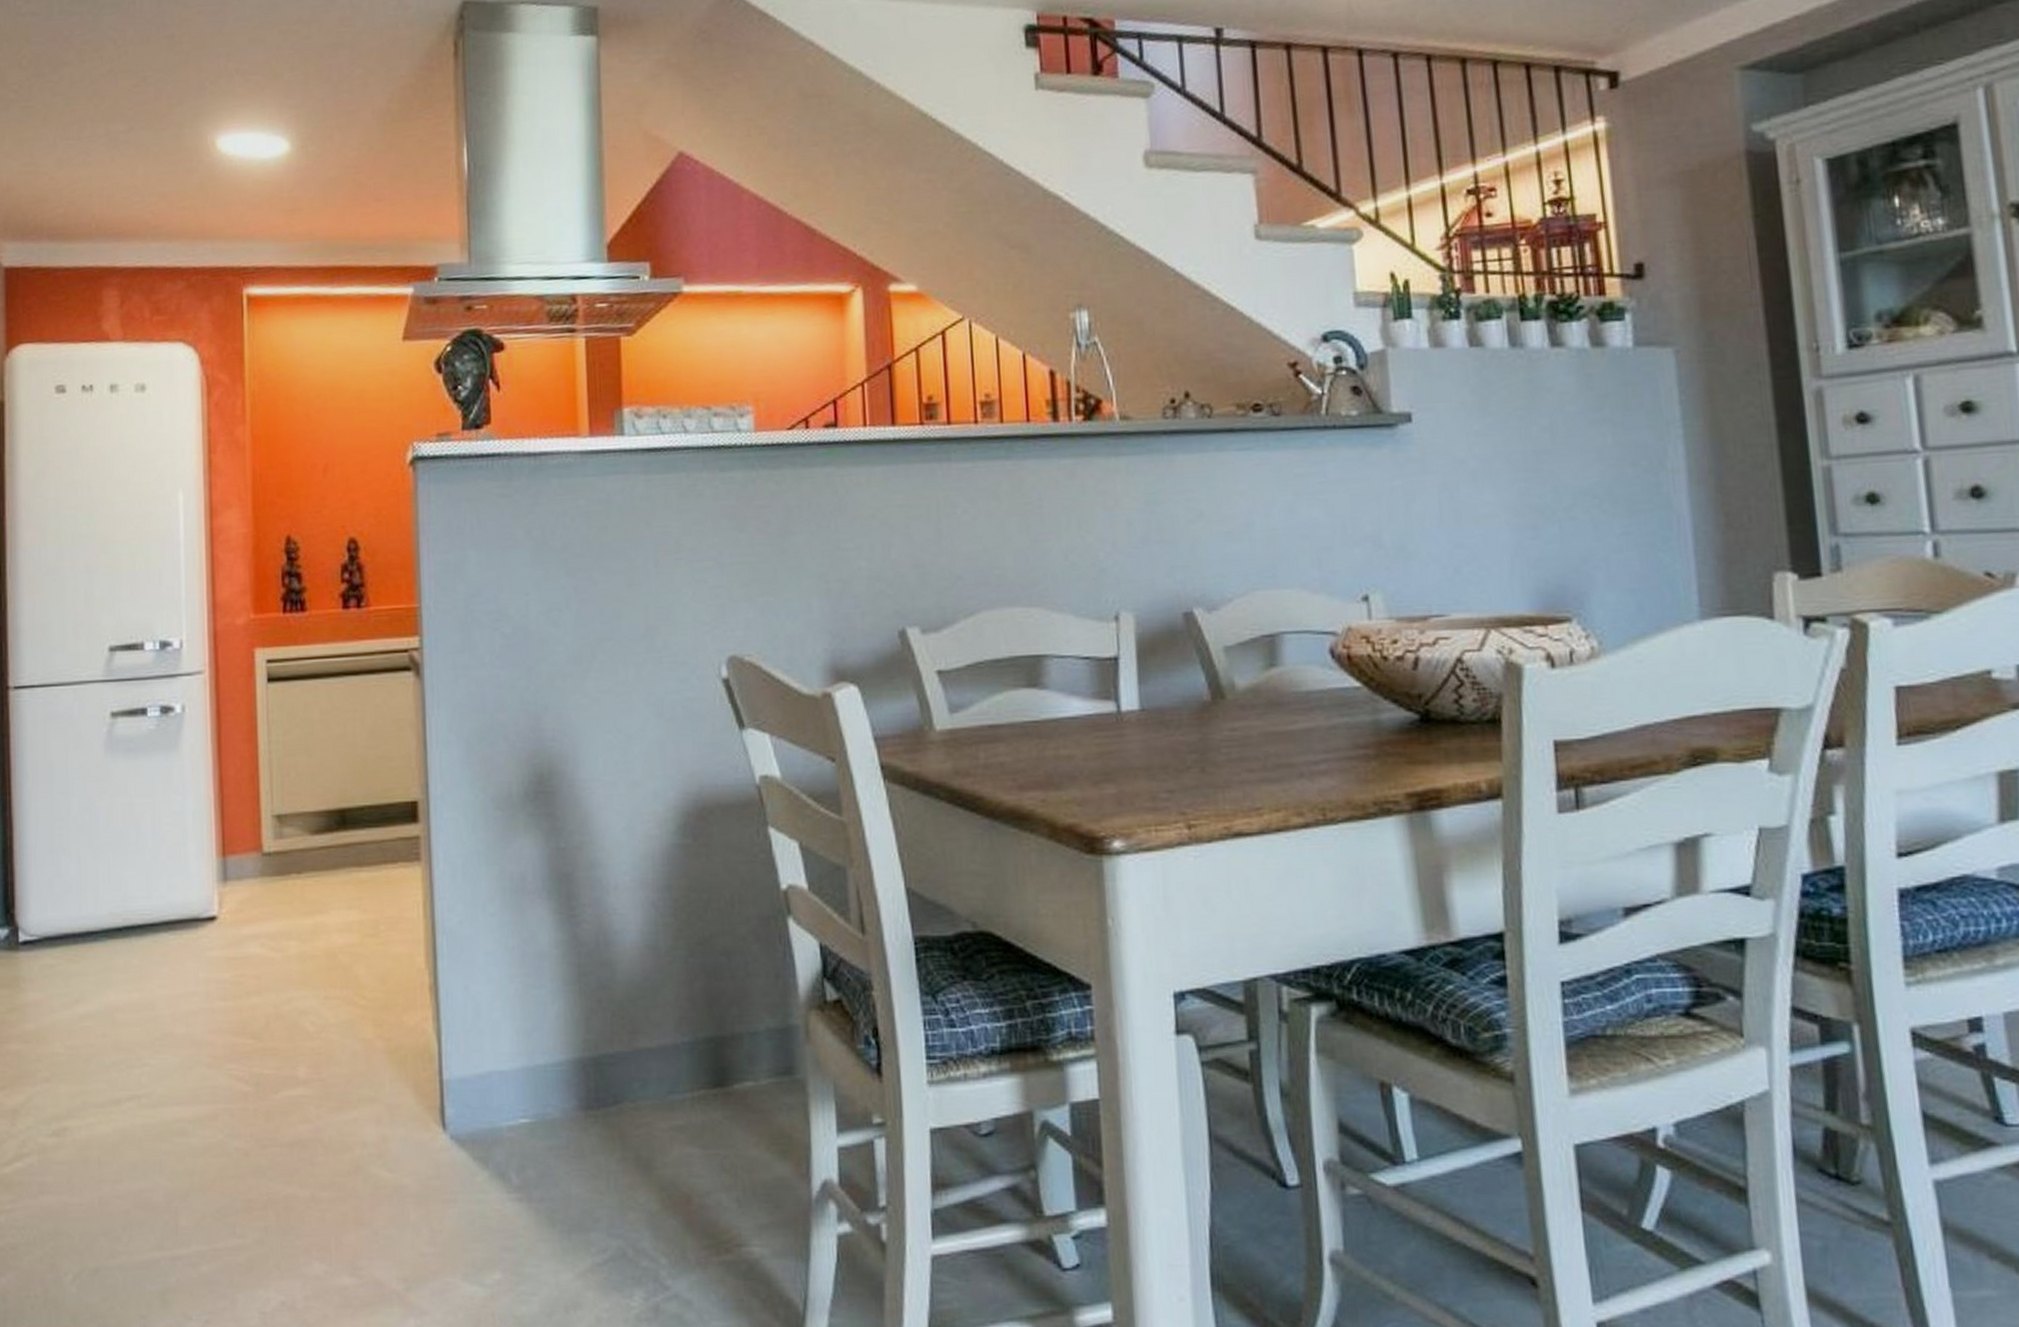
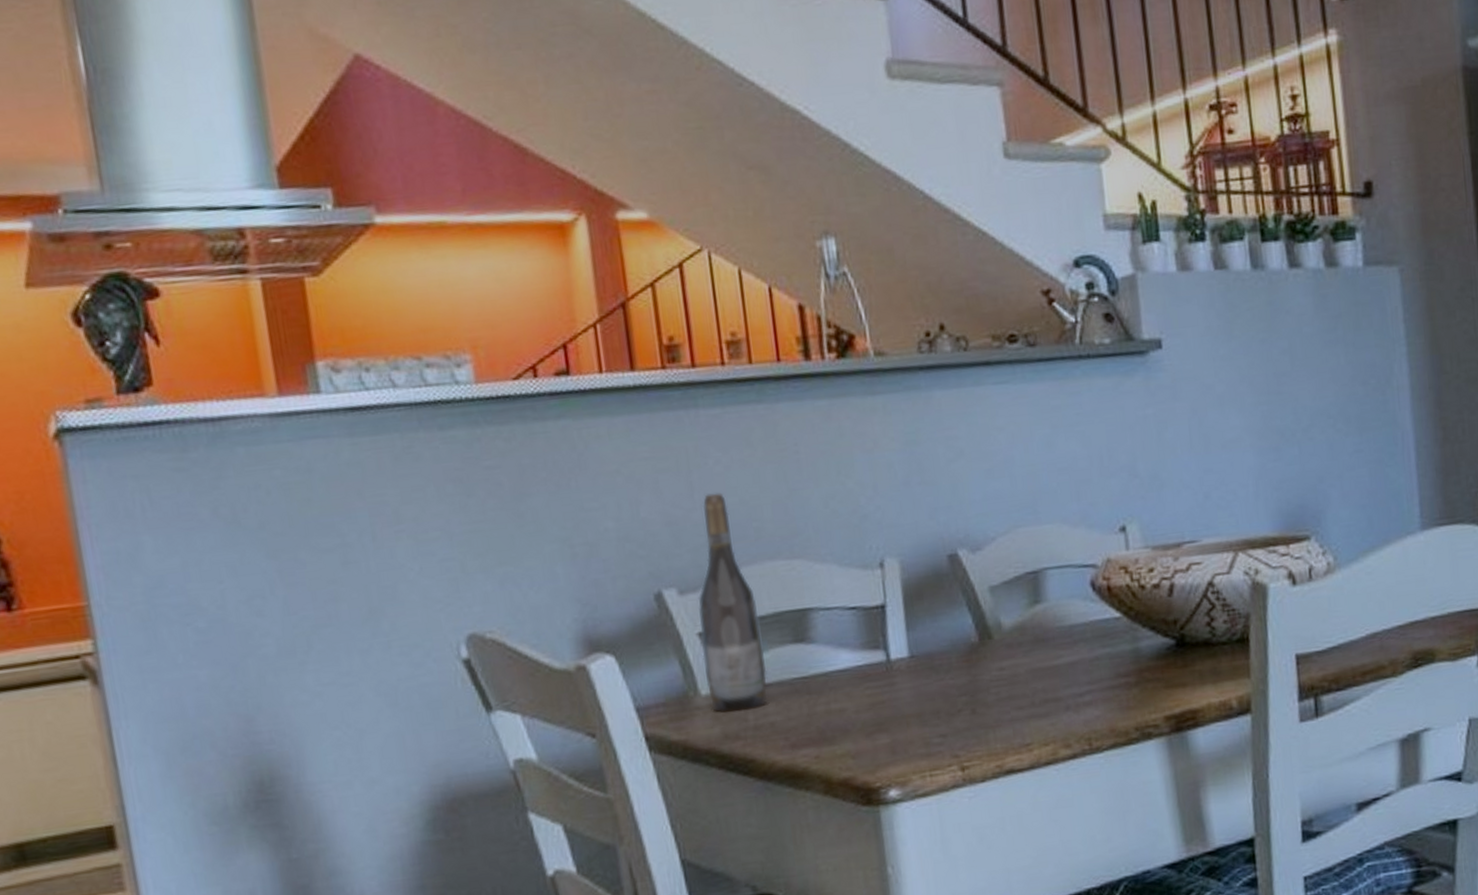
wine bottle: none [938,540,1000,748] -> present [698,492,768,712]

